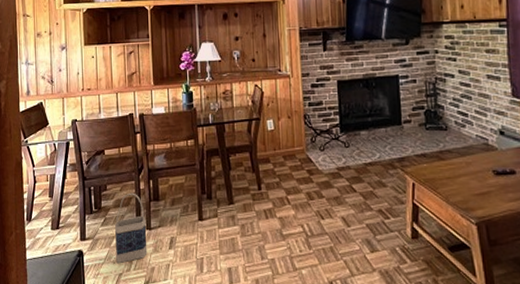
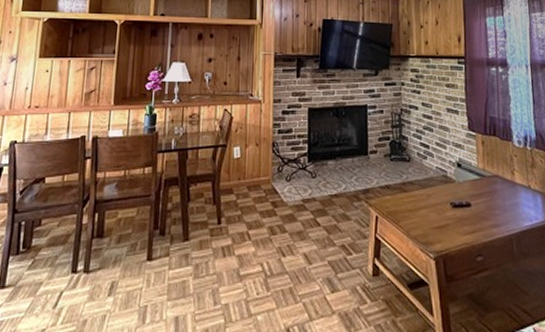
bag: present [115,192,148,264] -> none [40,228,84,317]

